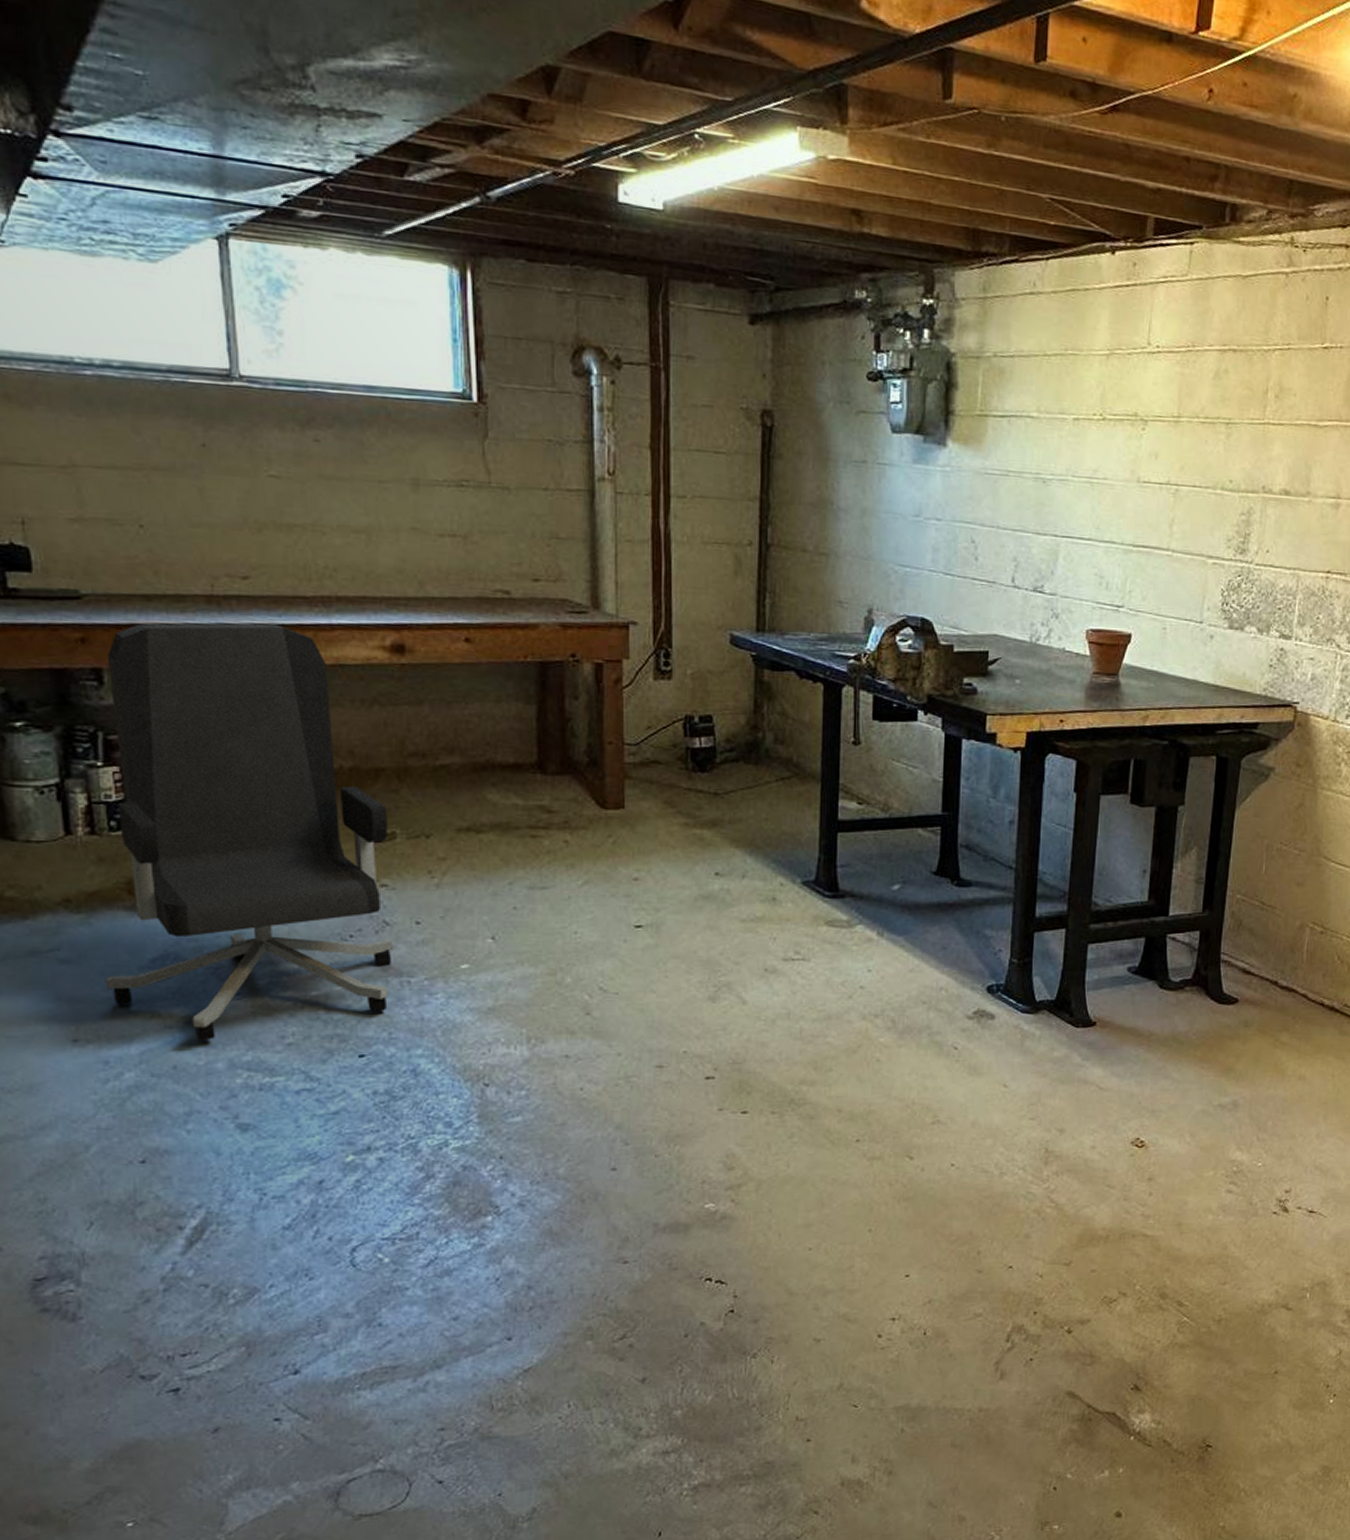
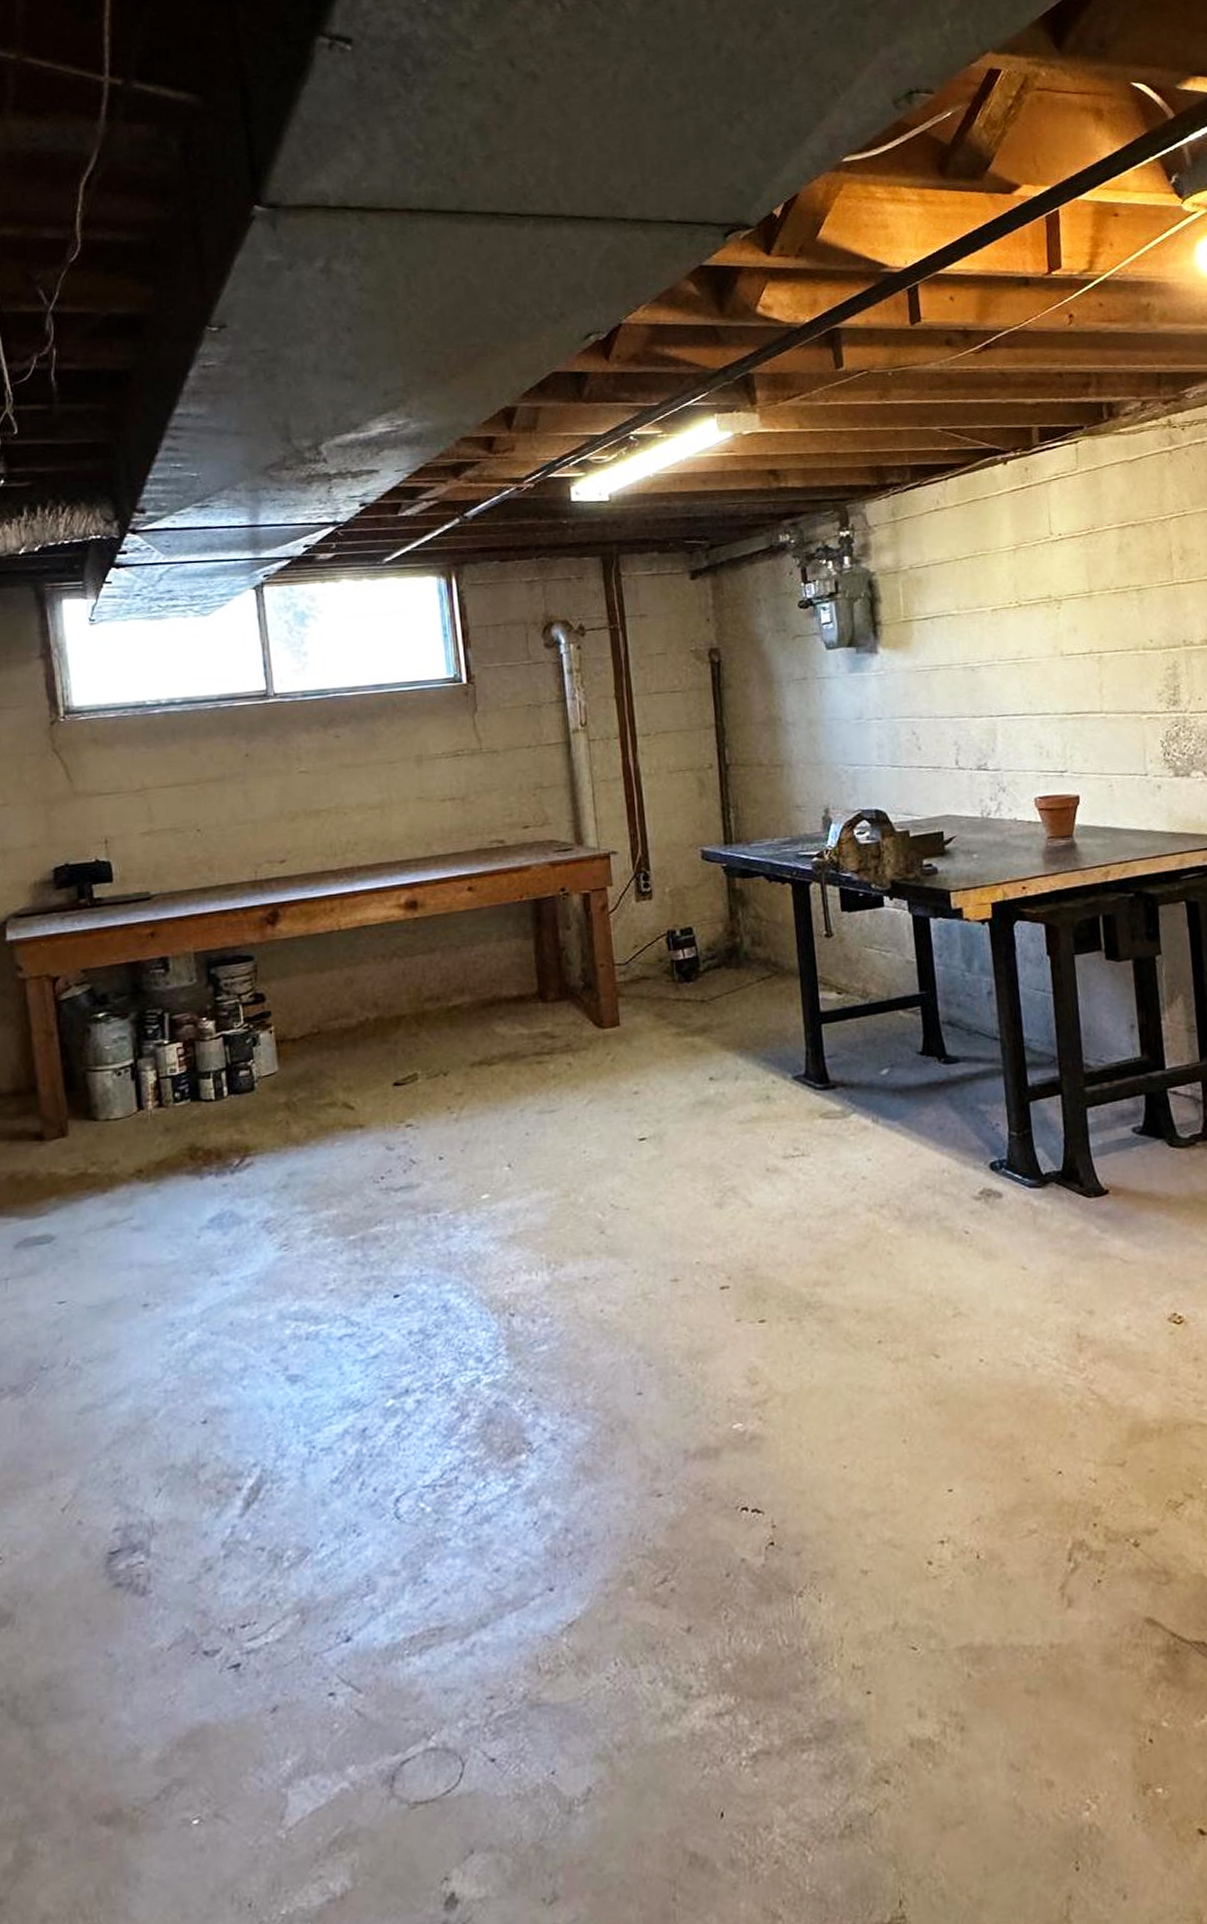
office chair: present [105,622,392,1041] -> none [171,898,420,1295]

